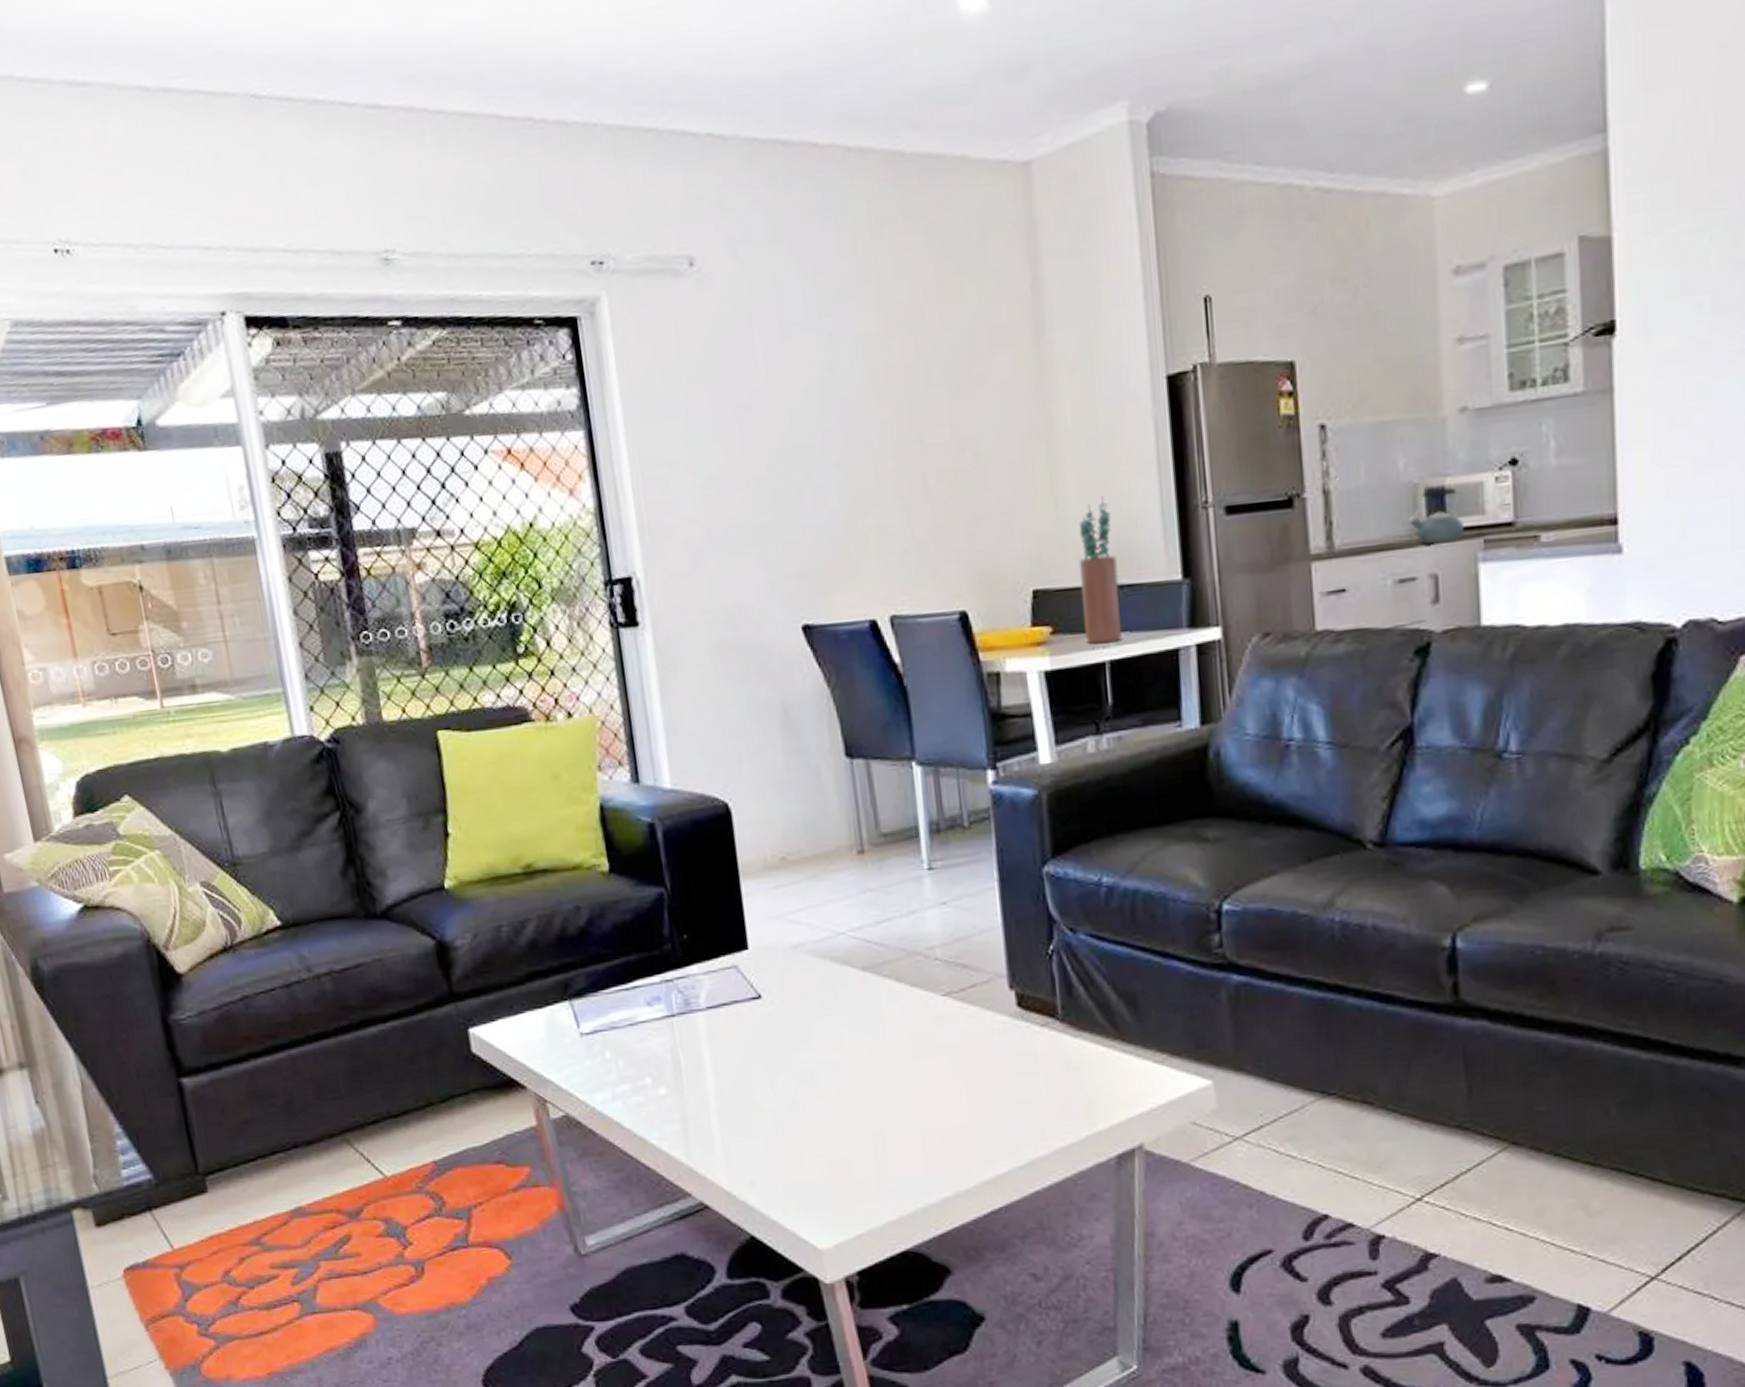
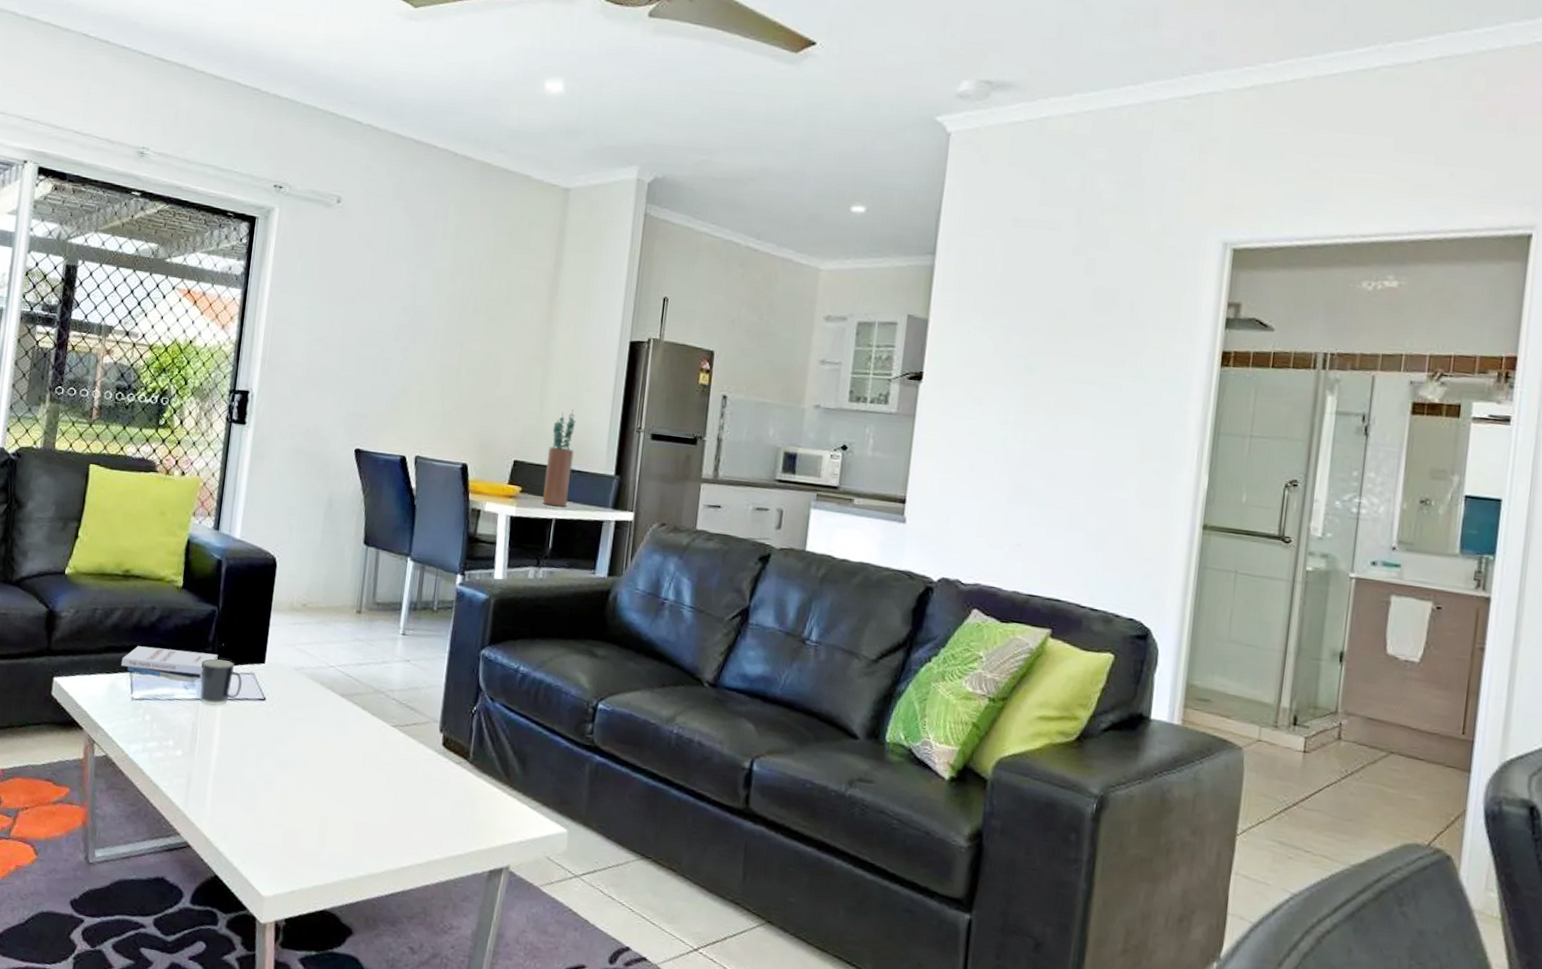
books: none [552,952,683,1000] -> present [120,646,218,683]
mug: none [661,955,725,1022] -> present [200,658,243,706]
kettle: present [1406,487,1465,545] -> none [768,453,806,491]

